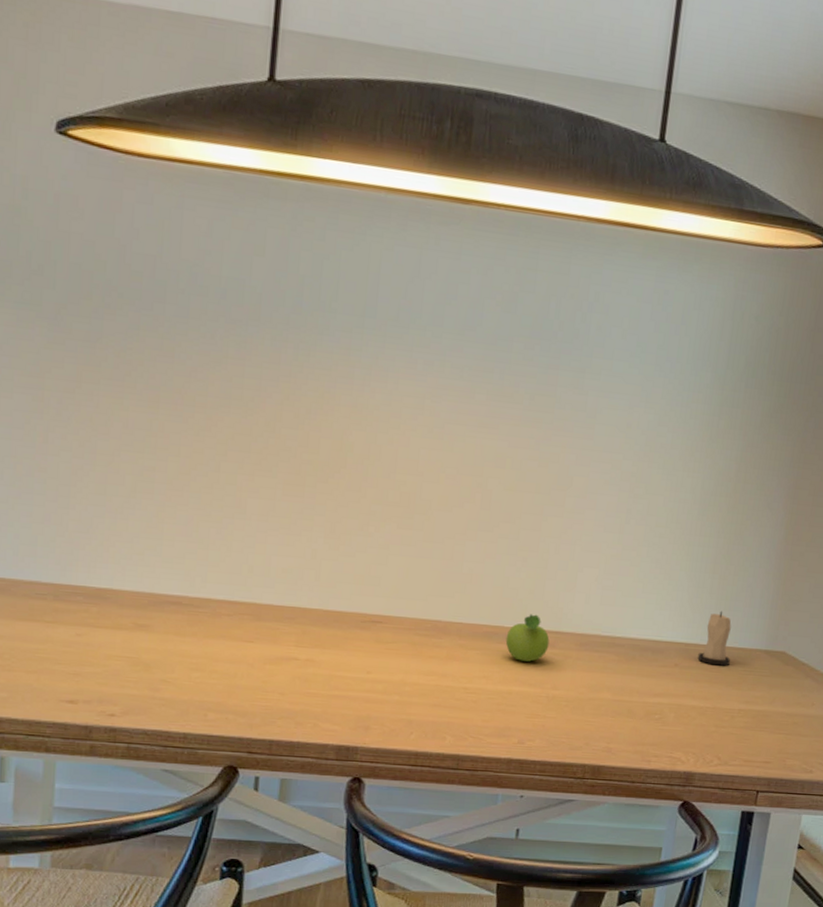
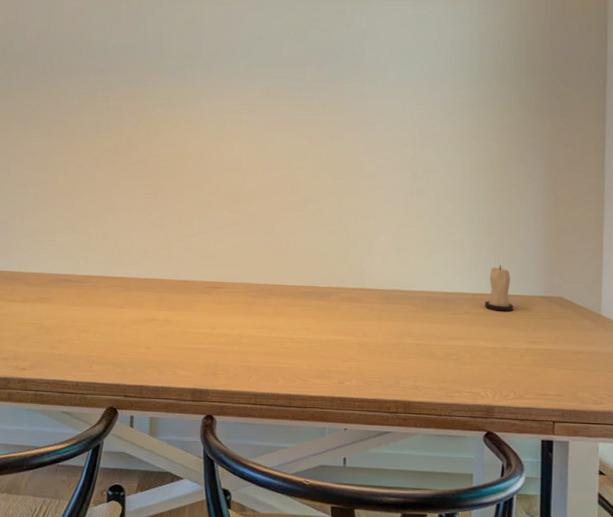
fruit: present [505,614,550,662] -> none [320,275,356,314]

